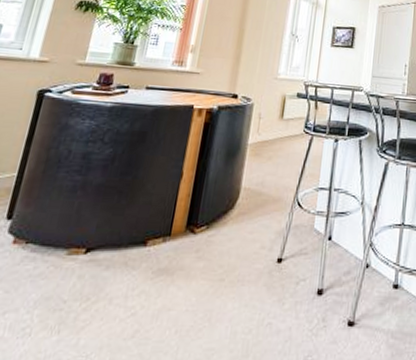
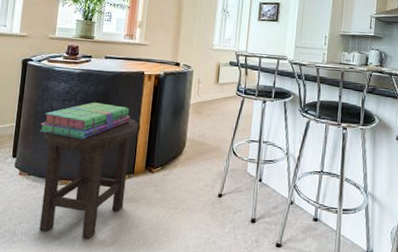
stool: none [31,163,181,331] -> present [39,118,138,239]
stack of books: none [48,143,172,192] -> present [39,102,130,139]

